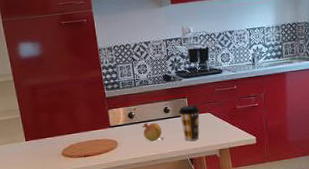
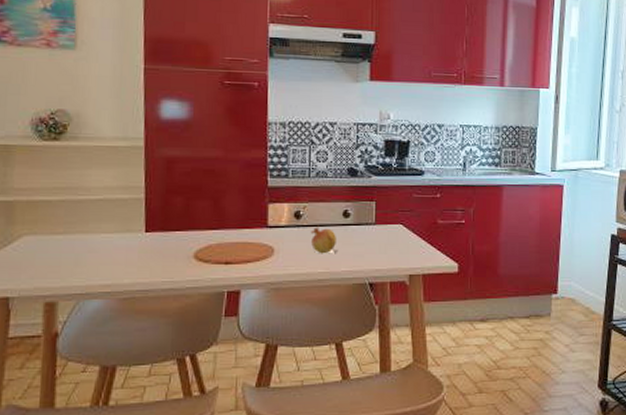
coffee cup: present [179,105,200,141] -> none [362,211,390,259]

